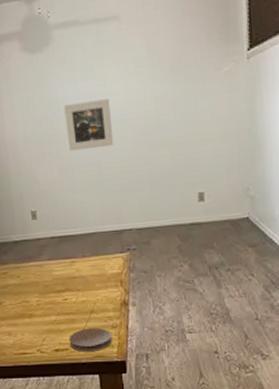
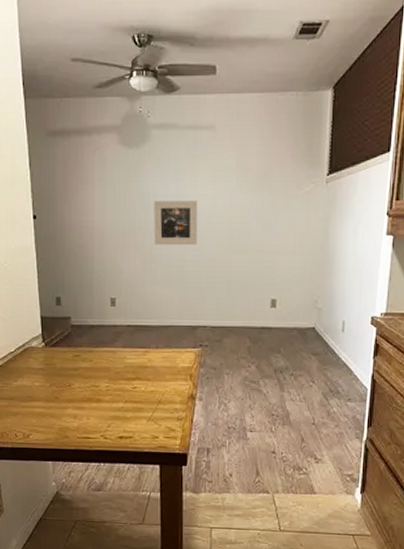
coaster: present [68,328,113,352] -> none [134,418,177,442]

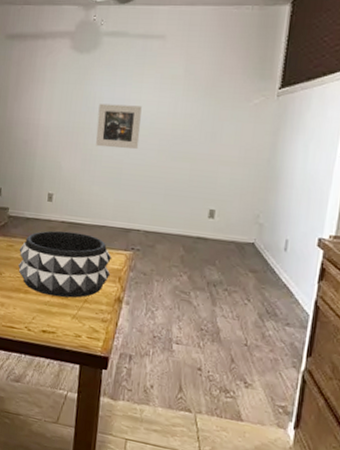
decorative bowl: none [86,335,182,402] -> present [18,230,111,298]

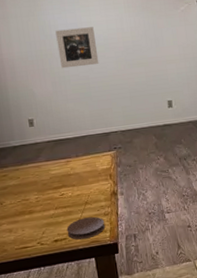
decorative bowl: present [18,230,111,298] -> none [13,146,102,210]
coaster: none [57,316,100,342] -> present [66,216,106,240]

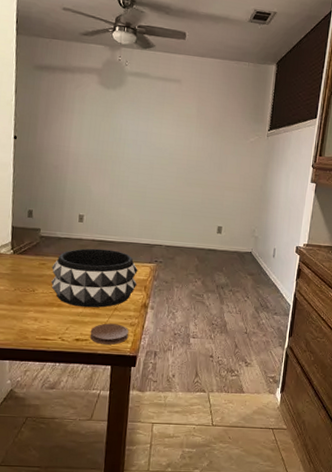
decorative bowl: none [13,146,102,210] -> present [51,248,138,308]
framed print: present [55,27,99,69] -> none [122,135,162,176]

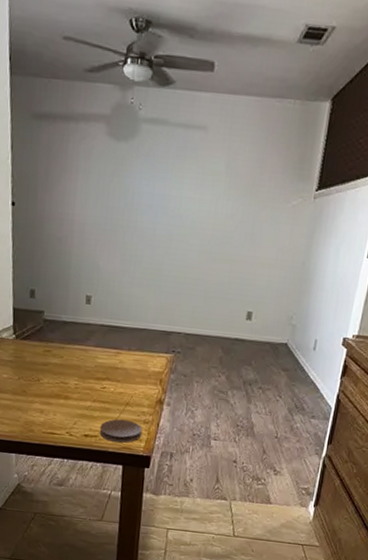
decorative bowl: present [51,248,138,308] -> none [57,334,153,402]

